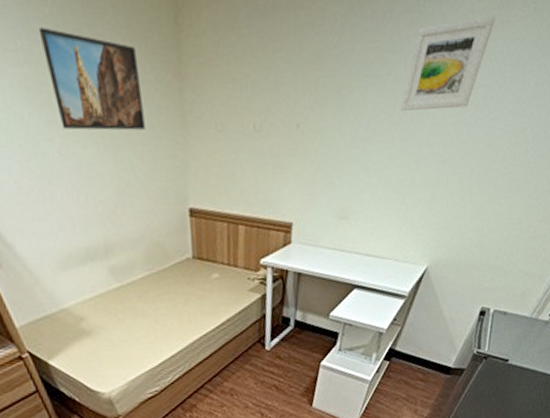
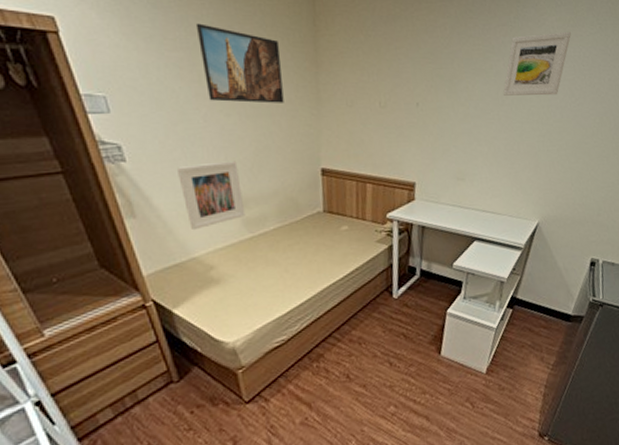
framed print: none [37,201,112,281] -> present [177,161,246,231]

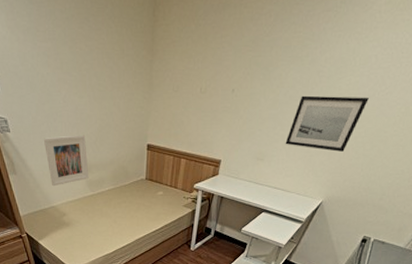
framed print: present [195,23,284,104] -> none [60,16,124,88]
wall art: none [485,108,562,166] -> present [285,95,369,152]
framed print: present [503,31,571,96] -> none [314,16,398,84]

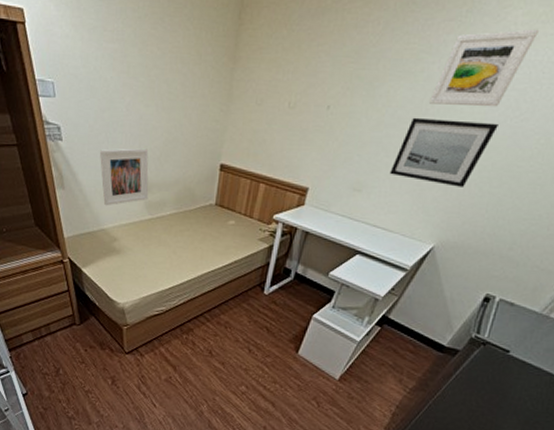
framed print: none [314,16,398,84] -> present [429,29,539,107]

